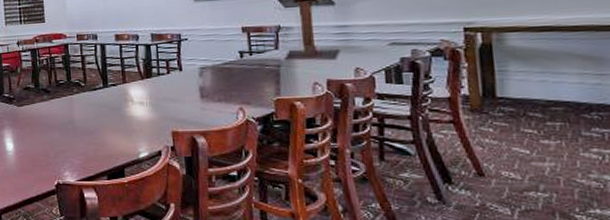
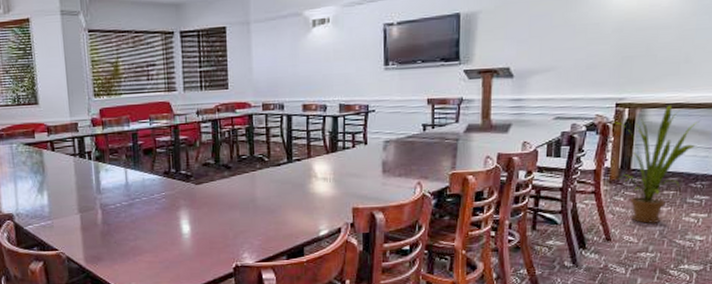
house plant: none [465,28,581,158] -> present [614,105,700,223]

